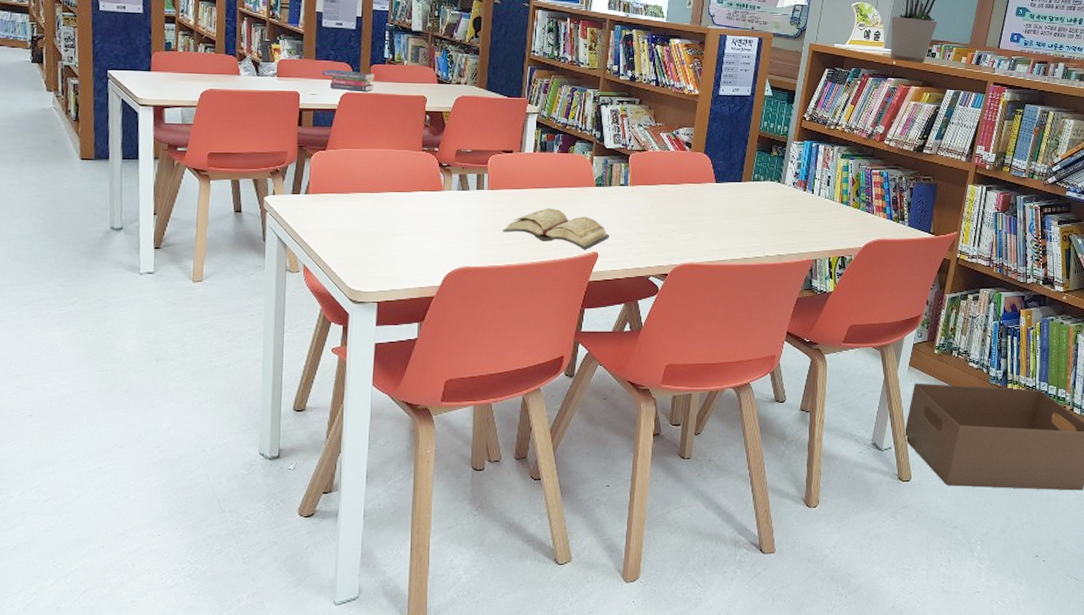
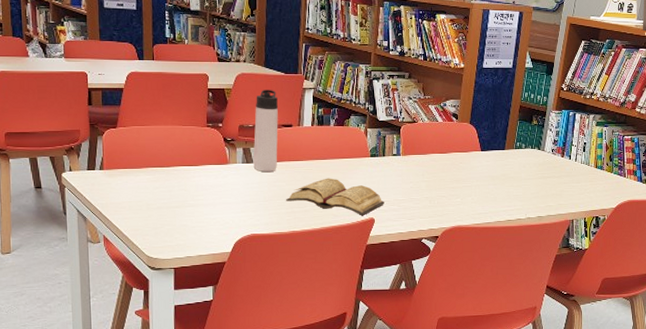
books: present [322,69,375,92] -> none [107,49,158,71]
thermos bottle: none [469,114,499,201] -> present [253,90,278,173]

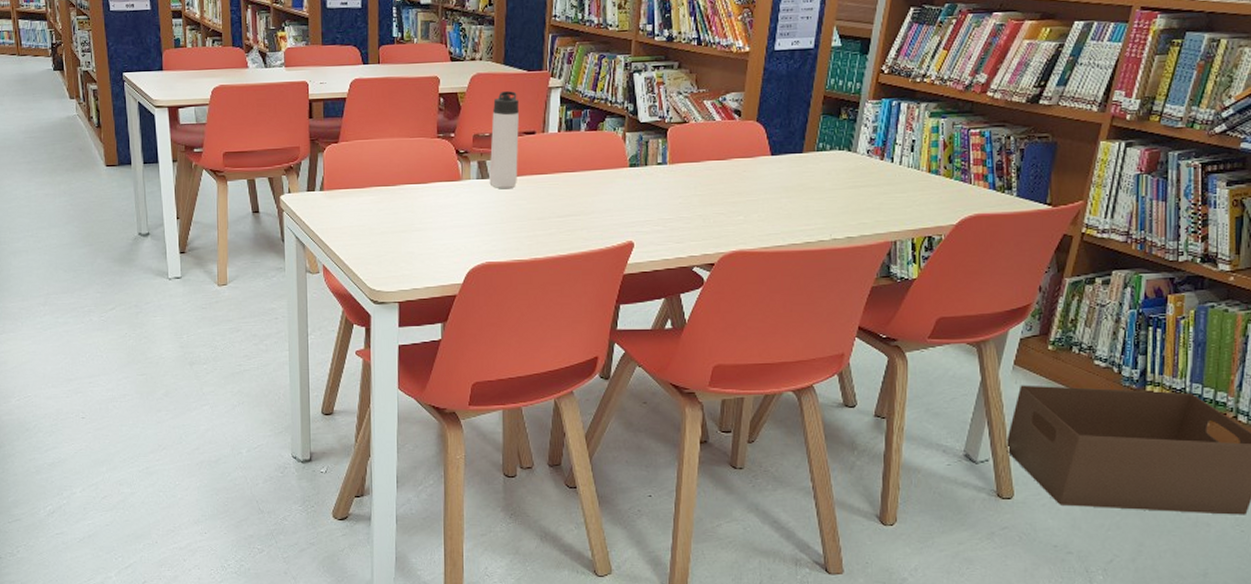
diary: present [286,178,384,216] -> none [527,194,646,240]

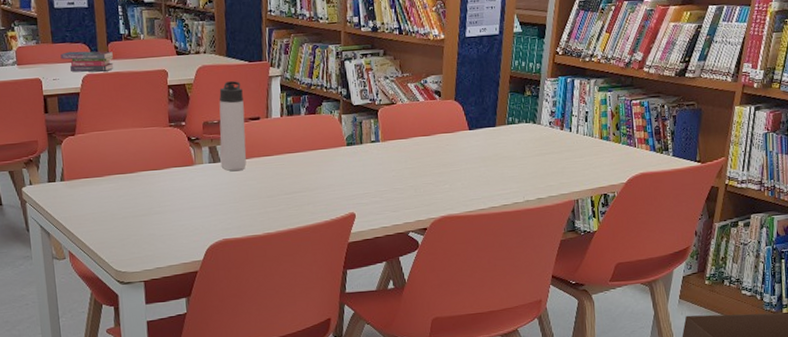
books: none [330,54,384,77] -> present [60,51,114,72]

